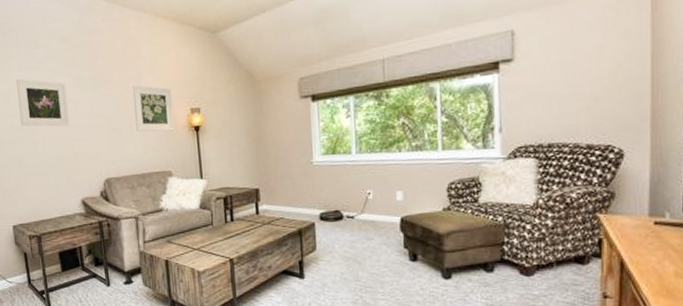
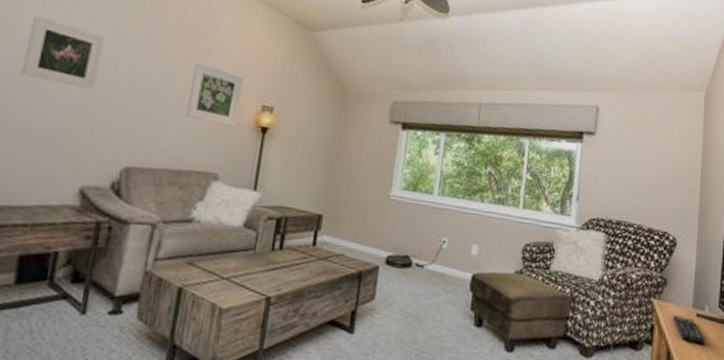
remote control: none [625,226,669,251] -> present [673,314,707,345]

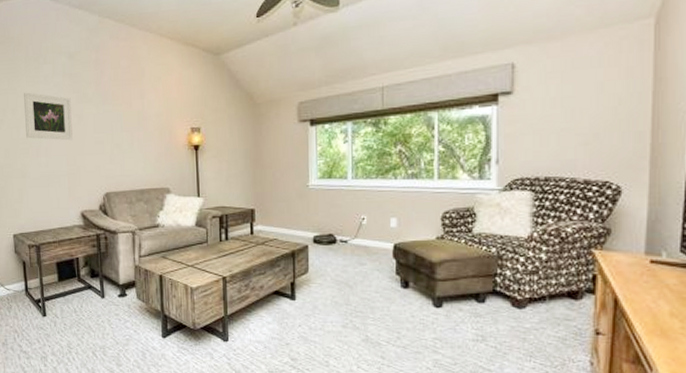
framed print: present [186,62,244,127] -> none [136,102,175,149]
remote control: present [673,314,707,345] -> none [620,263,664,290]

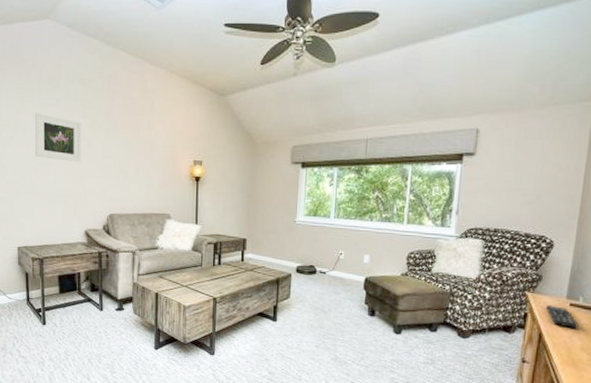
remote control: none [620,263,664,290] -> present [546,304,579,328]

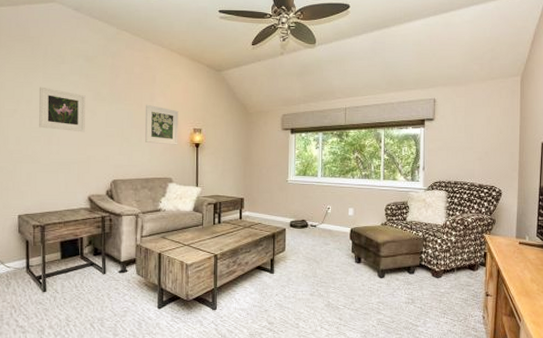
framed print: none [143,133,178,178] -> present [145,104,179,145]
remote control: present [546,304,579,328] -> none [501,244,528,263]

